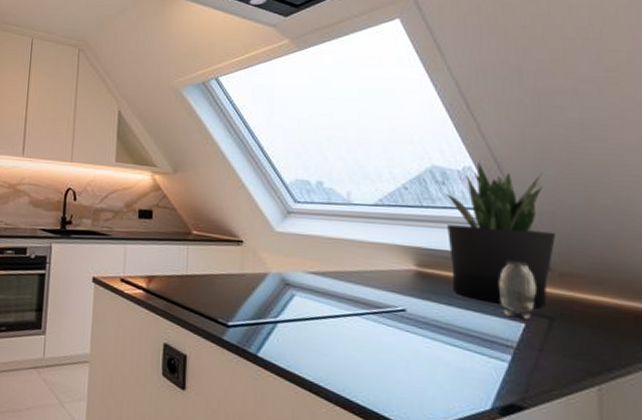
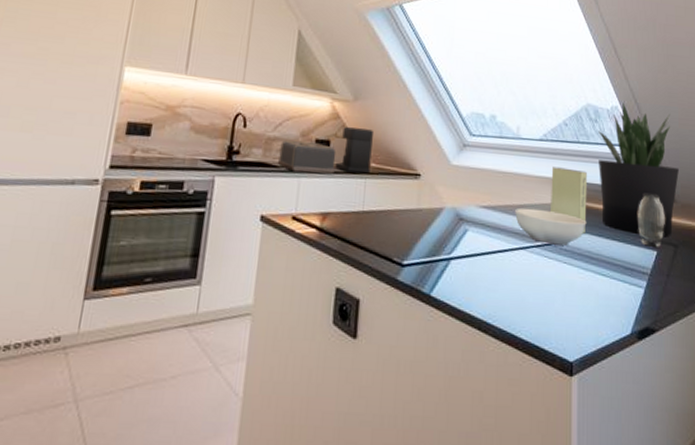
toaster: none [105,211,159,242] -> present [277,140,337,175]
coffee maker: none [158,198,194,241] -> present [335,127,373,174]
bowl: none [347,274,433,314] -> present [515,207,587,246]
book: none [389,232,433,302] -> present [551,167,587,234]

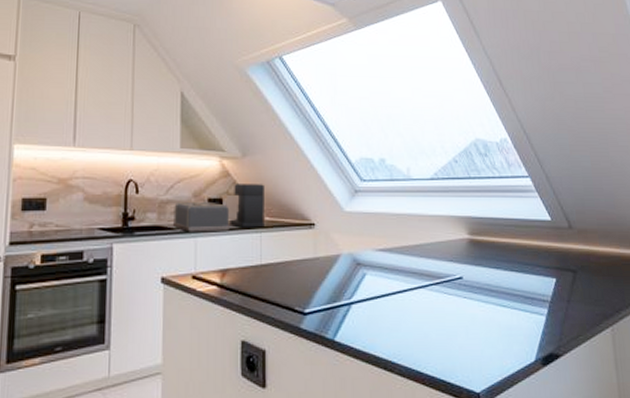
bowl: present [515,207,587,246] -> none [411,247,484,281]
book: present [551,167,587,234] -> none [444,204,483,267]
planter: present [599,102,679,237] -> none [489,134,573,264]
vase: present [638,194,665,247] -> none [534,223,563,274]

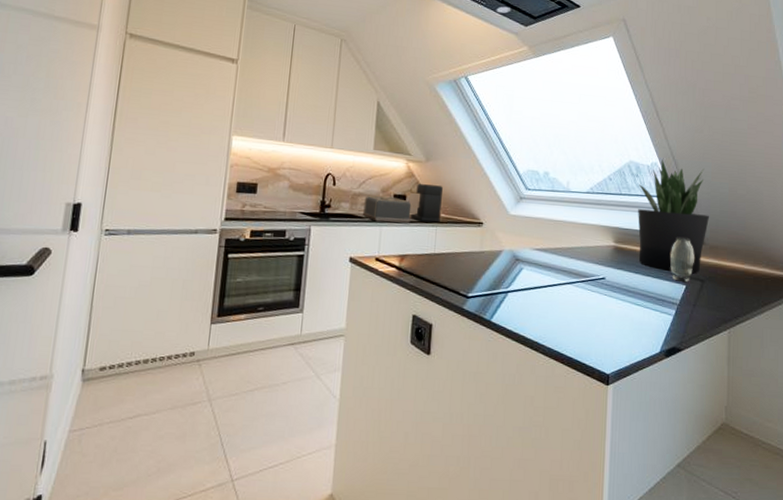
planter: none [489,134,573,264] -> present [638,159,709,274]
vase: none [534,223,563,274] -> present [670,237,695,282]

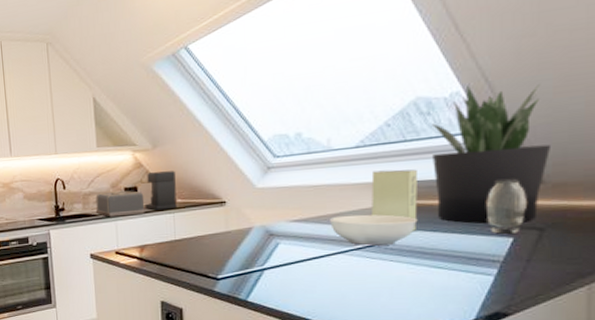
bowl: none [564,250,626,281] -> present [330,214,418,246]
book: none [594,215,627,271] -> present [371,169,418,231]

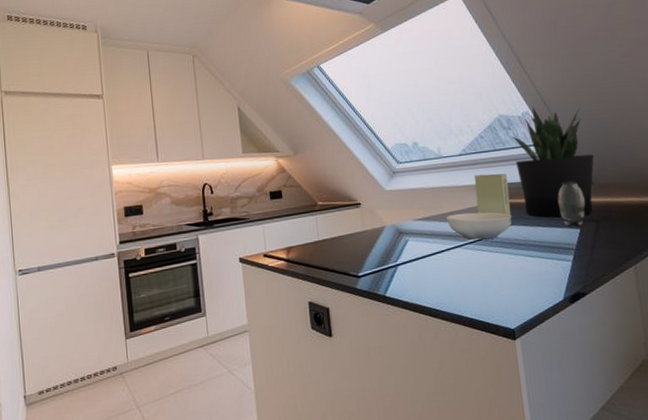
toaster: present [95,191,145,217] -> none [243,194,290,221]
coffee maker: present [145,171,177,211] -> none [289,175,318,213]

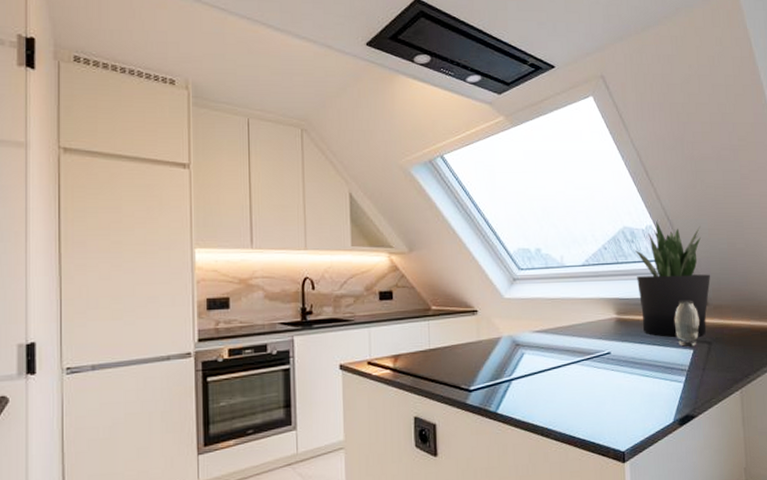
bowl: present [446,212,512,240] -> none [565,327,630,356]
book: present [474,173,512,226] -> none [595,287,629,343]

